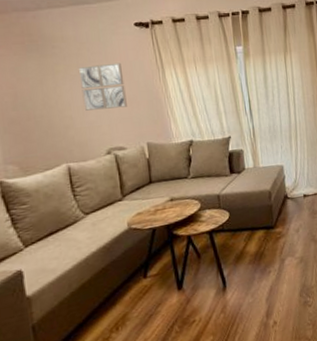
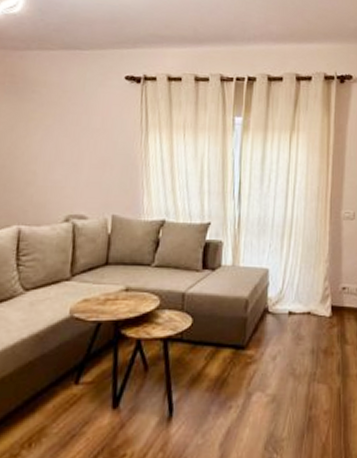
wall art: present [78,62,127,111] -> none [51,117,102,170]

